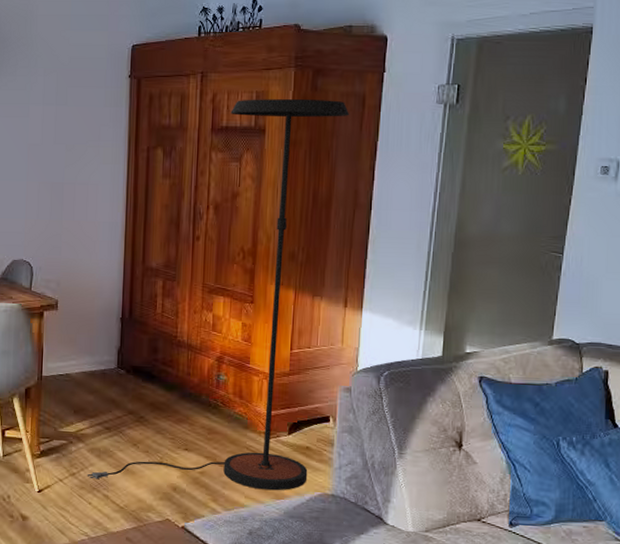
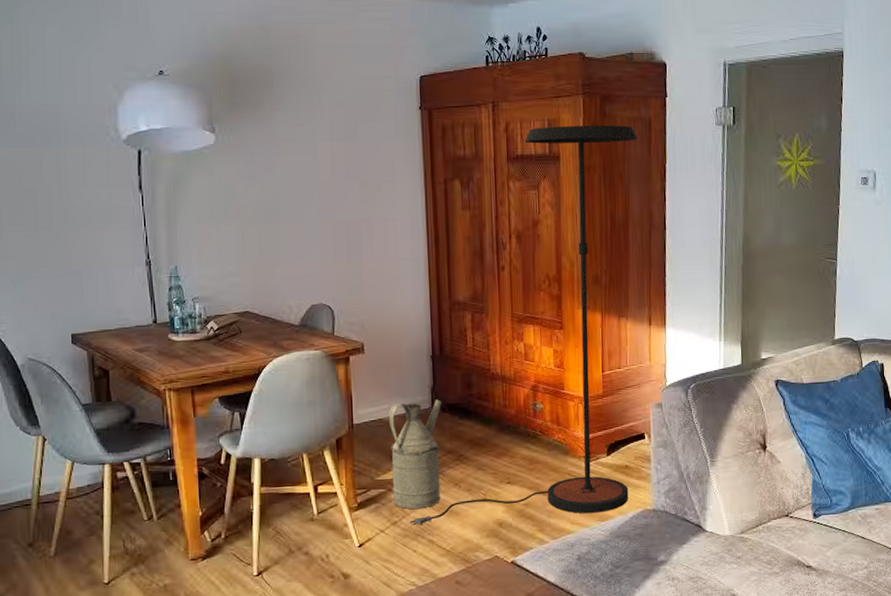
watering can: none [73,360,127,464] -> present [388,399,442,510]

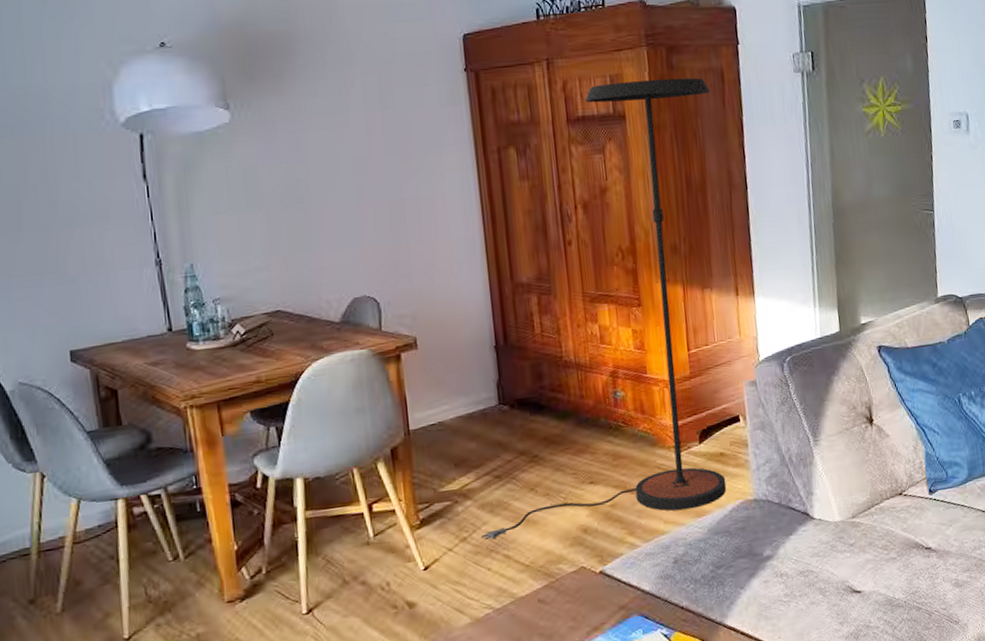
watering can: present [388,399,442,510] -> none [449,395,515,522]

